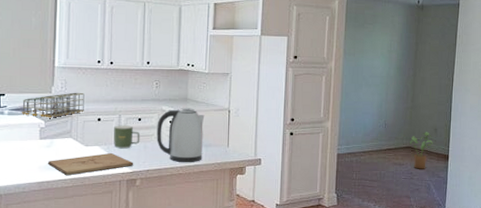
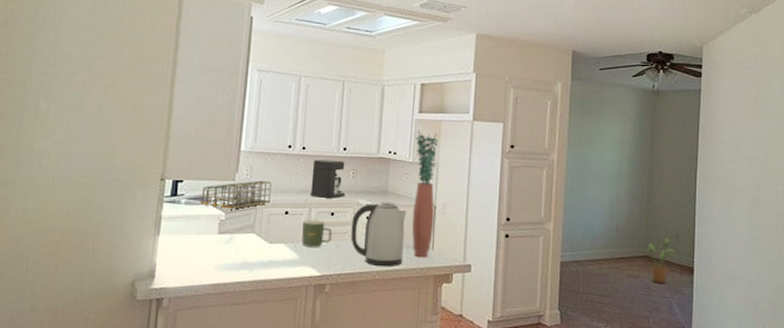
cutting board: present [48,152,134,176] -> none [226,251,324,278]
coffee maker: none [119,72,151,106] -> present [310,159,346,198]
vase: none [209,45,231,154] -> present [411,130,439,258]

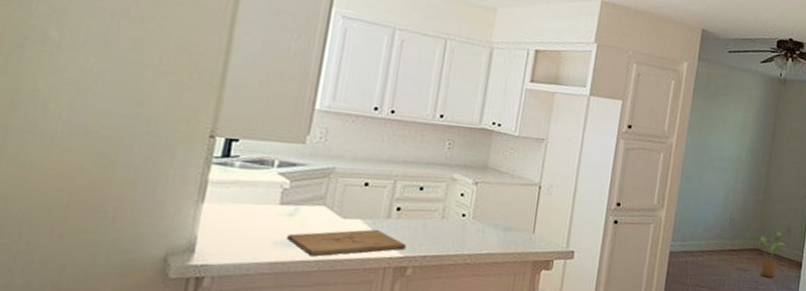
dish rack: present [200,180,272,210] -> none [260,145,351,177]
cutting board: none [226,251,324,278] -> present [287,229,407,257]
mug: present [301,220,333,248] -> none [382,193,420,226]
coffee maker: present [310,159,346,198] -> none [397,125,441,171]
kettle: present [350,202,407,266] -> none [440,178,508,250]
vase: present [411,130,439,258] -> none [511,101,550,242]

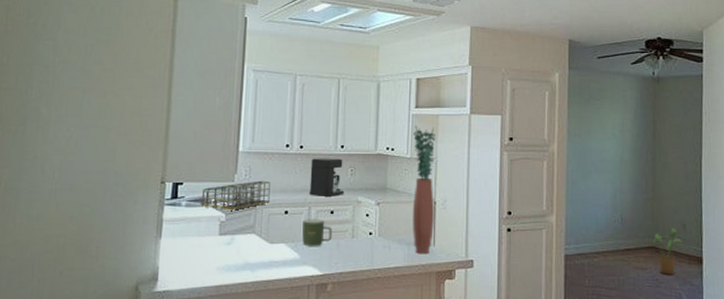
dish rack: none [260,145,351,177] -> present [201,180,271,211]
cutting board: present [287,229,407,257] -> none [228,251,325,279]
mug: none [382,193,420,226] -> present [302,219,333,247]
coffee maker: none [397,125,441,171] -> present [309,157,345,196]
vase: none [511,101,550,242] -> present [412,125,436,255]

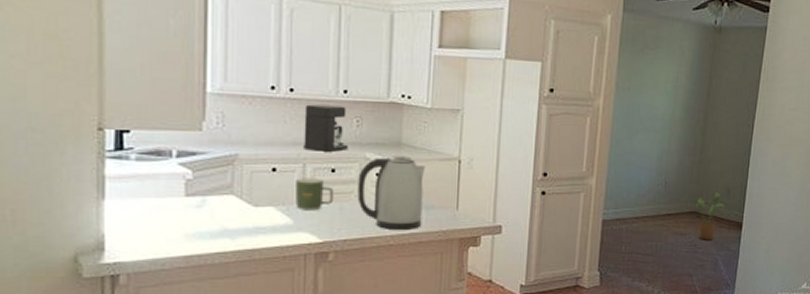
dish rack: present [201,180,271,211] -> none [157,130,252,166]
kettle: none [351,199,407,264] -> present [357,156,426,229]
vase: present [412,125,436,255] -> none [431,69,464,220]

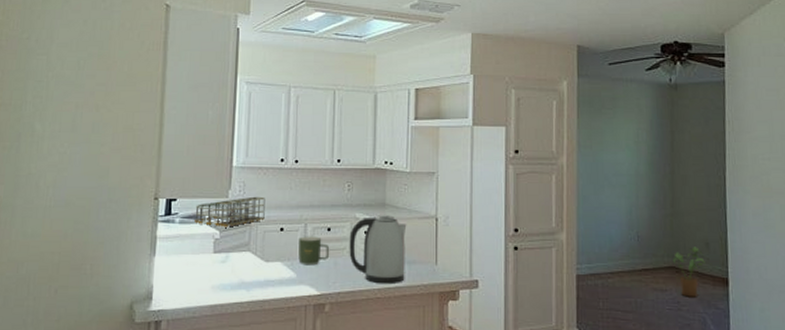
dish rack: none [157,130,252,166] -> present [195,196,265,228]
coffee maker: present [304,103,349,152] -> none [305,171,342,213]

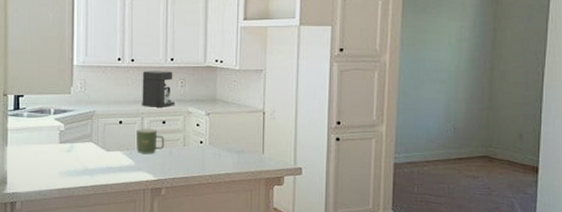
dish rack: present [195,196,265,228] -> none [41,92,105,121]
coffee maker: none [305,171,342,213] -> present [142,69,175,107]
kettle: present [349,215,407,283] -> none [183,109,236,170]
house plant: present [672,247,705,297] -> none [486,138,517,184]

